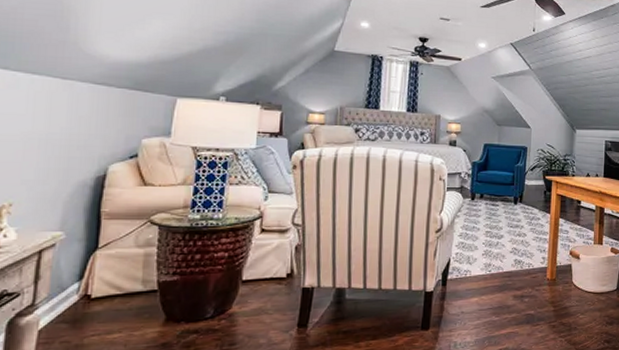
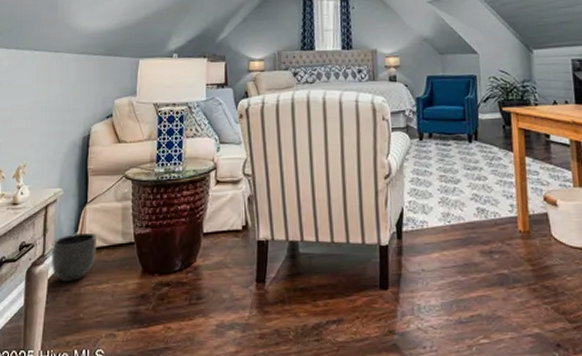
planter: none [44,279,110,333] -> present [52,232,98,282]

